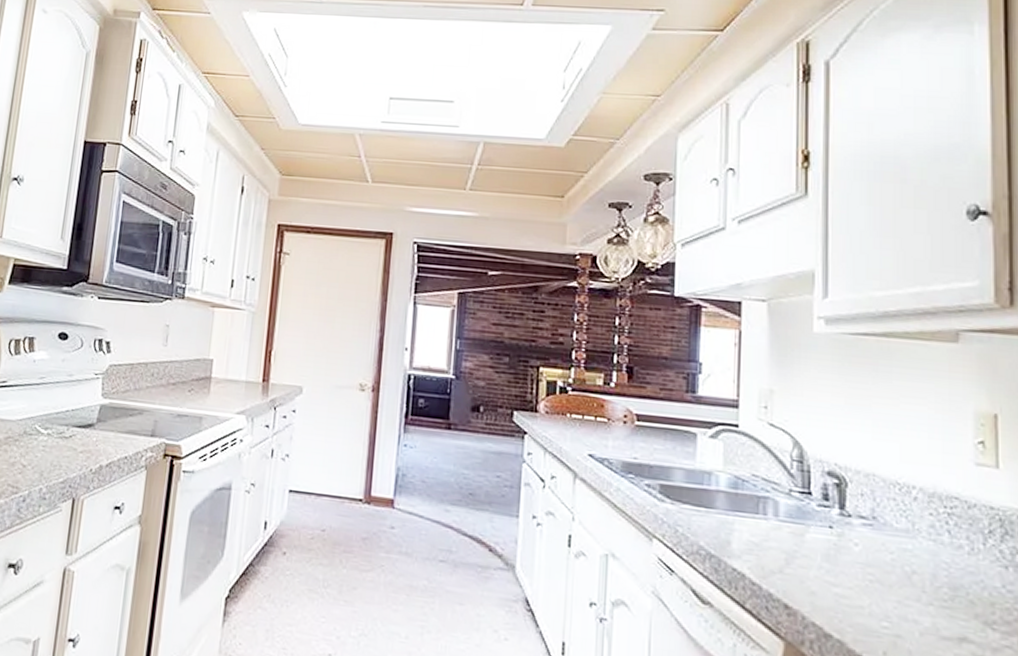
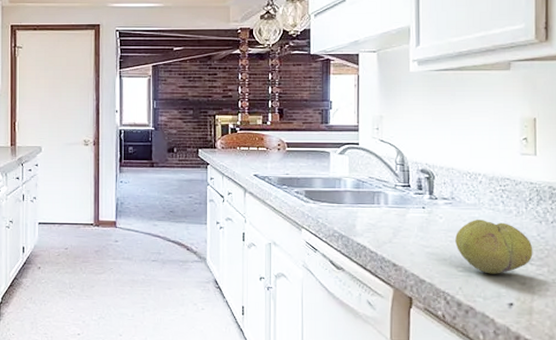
fruit: none [878,552,995,639] -> present [455,220,533,274]

